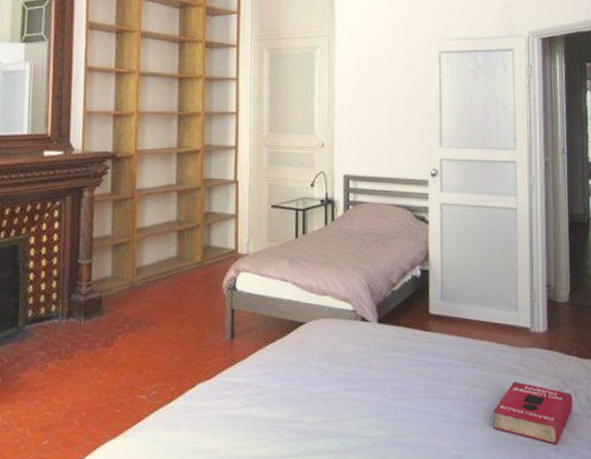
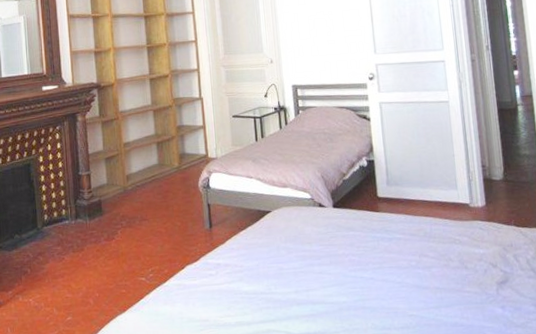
book: present [493,381,573,445] -> none [442,250,515,302]

